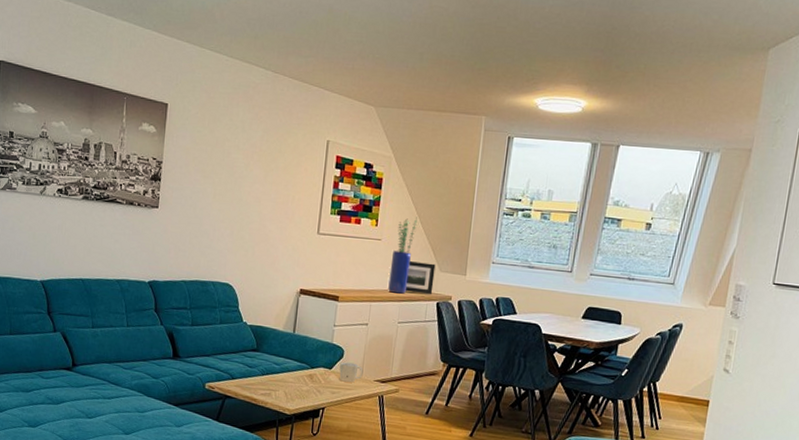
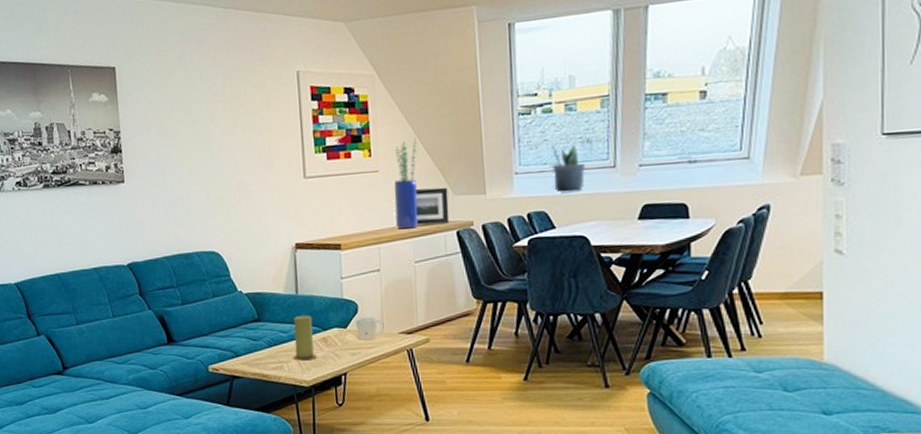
candle: none [281,352,304,392] -> present [293,315,317,361]
planter: none [521,245,548,287] -> present [552,143,585,192]

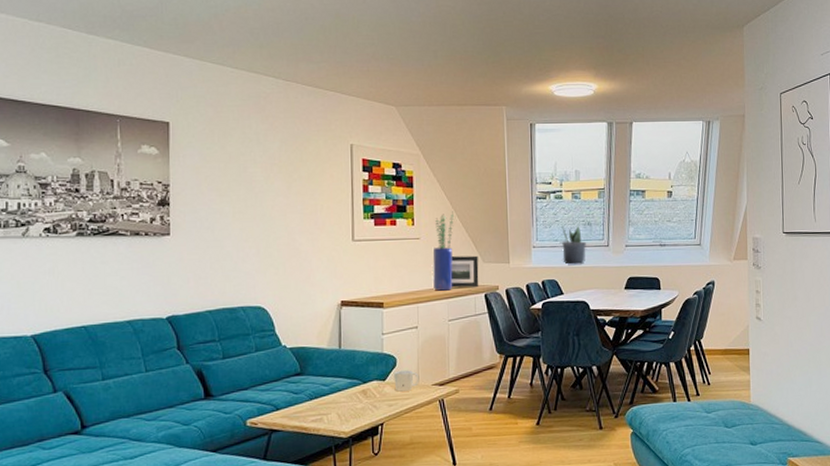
candle: present [293,315,317,361] -> none [333,368,356,413]

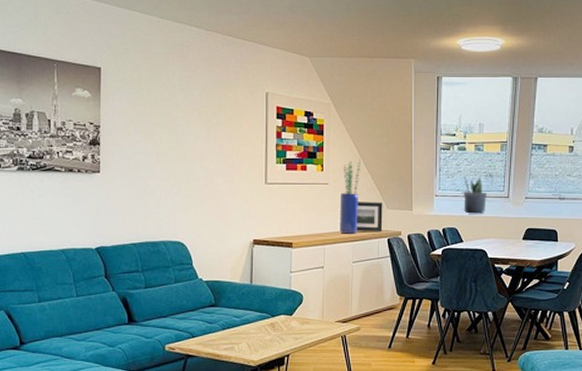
mug: present [394,370,420,393] -> none [300,307,324,328]

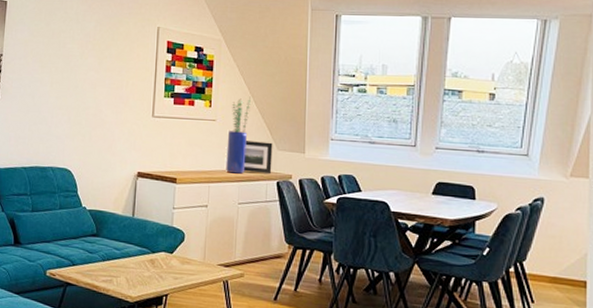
planter: present [464,176,487,214] -> none [363,120,390,162]

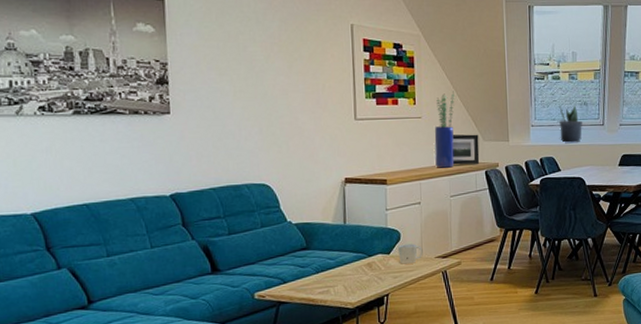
mug: none [181,245,206,268] -> present [398,243,423,265]
planter: none [363,120,390,162] -> present [559,104,582,143]

